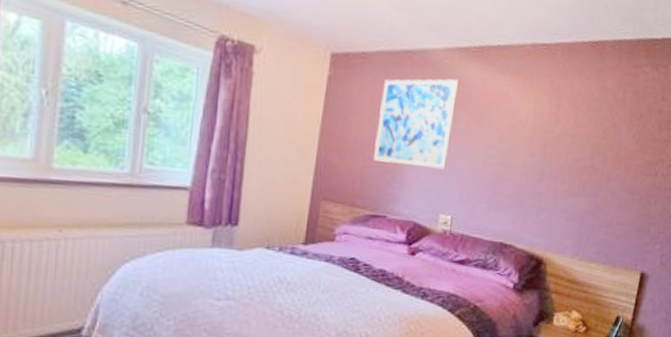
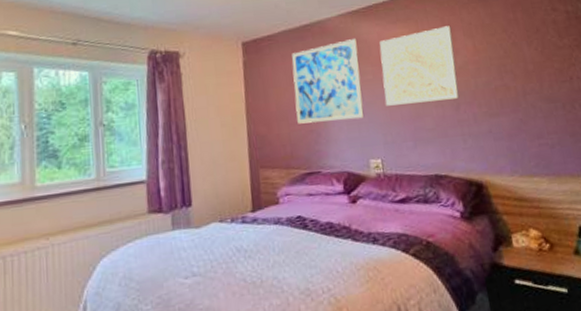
wall art: none [470,88,559,170] -> present [379,26,460,106]

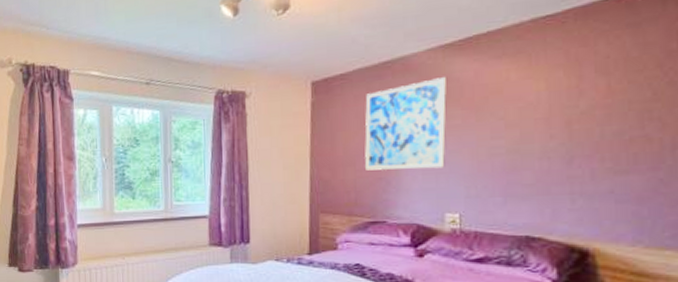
wall art: present [379,26,460,106] -> none [473,60,579,156]

